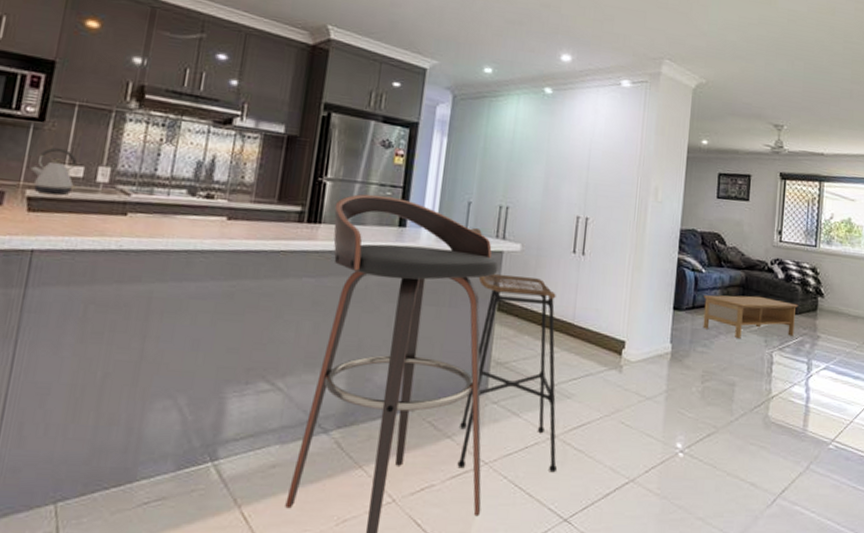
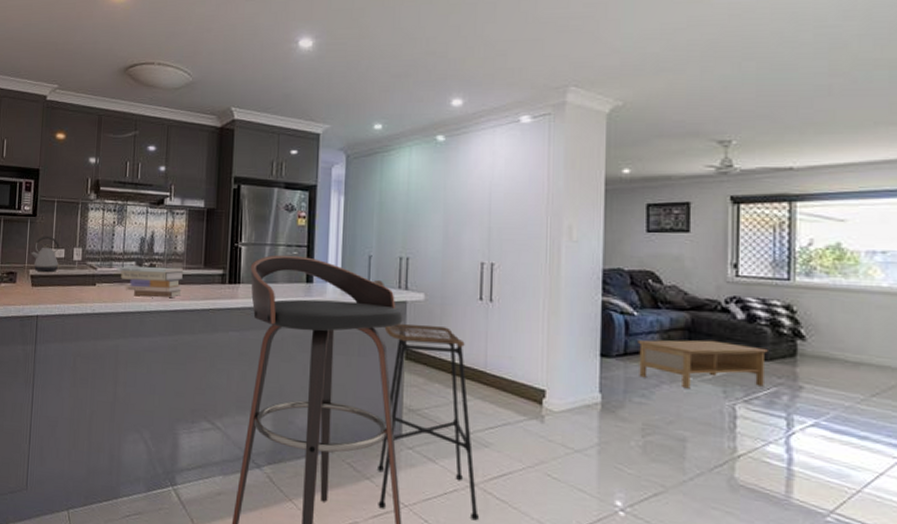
books: none [159,194,252,236] -> present [116,266,184,299]

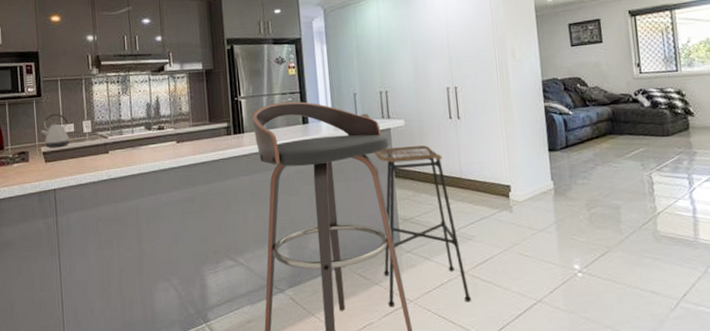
books: present [116,266,184,299] -> none [127,126,192,158]
coffee table: present [638,340,768,389] -> none [575,125,670,167]

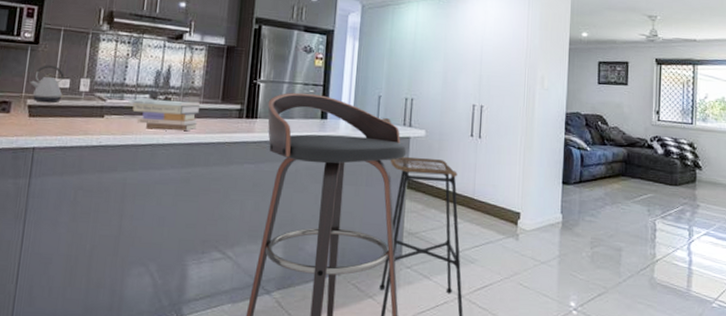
books: none [127,126,192,158] -> present [128,98,201,132]

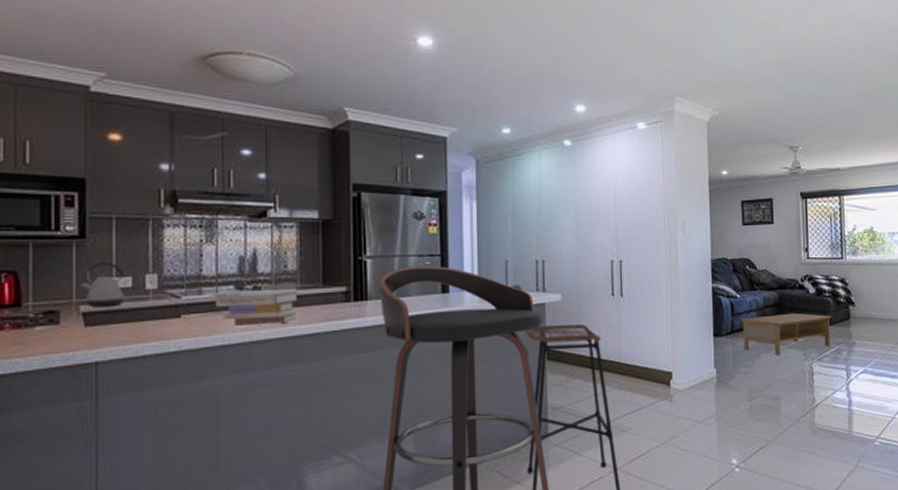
coffee table: none [589,170,678,209] -> present [741,312,831,356]

